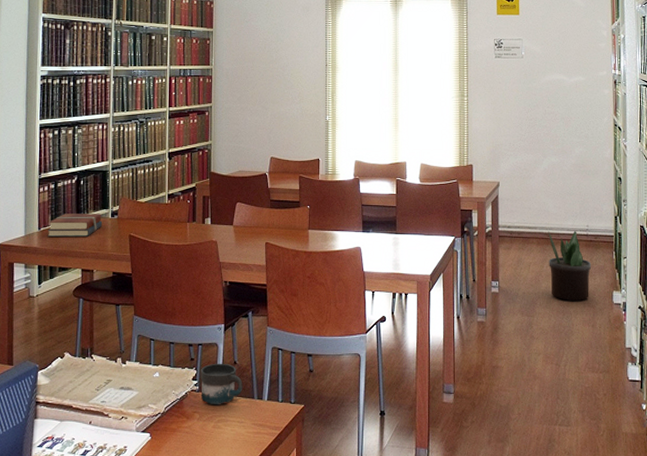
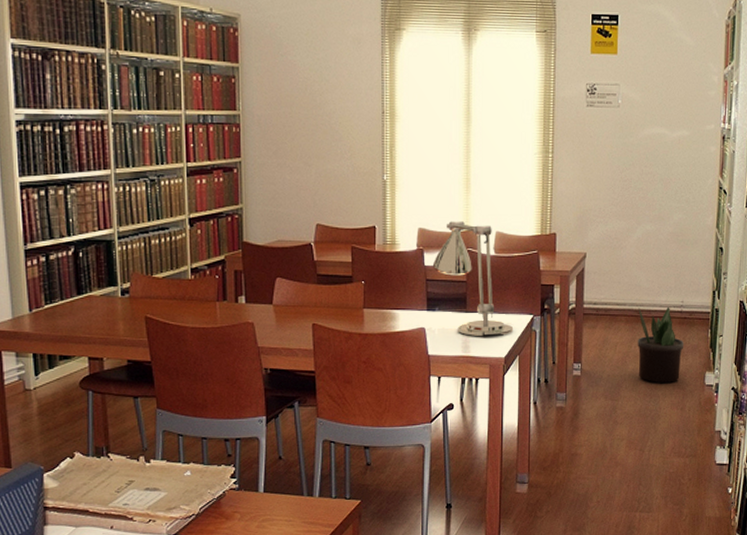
books: present [47,214,103,236] -> none [41,292,111,319]
mug: present [201,363,243,406] -> none [240,458,290,504]
desk lamp: none [367,155,438,257] -> present [432,221,514,338]

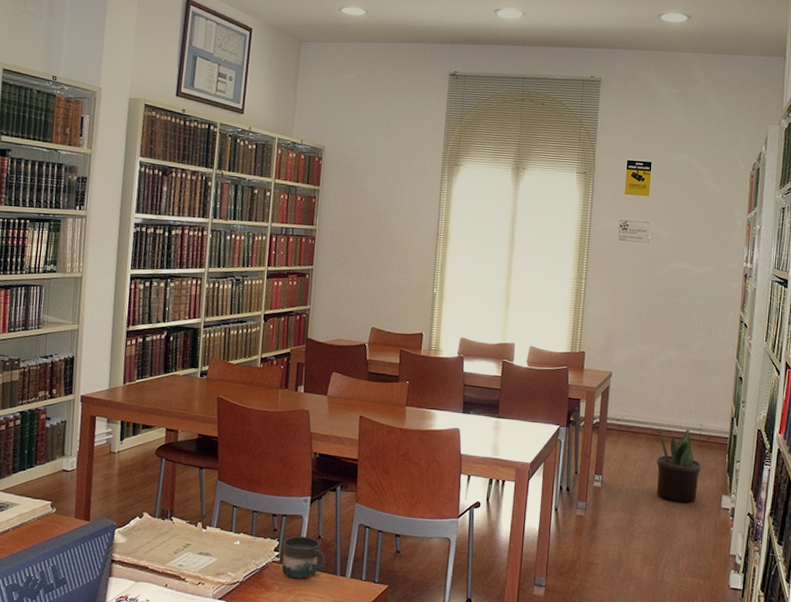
mug: none [240,458,290,504] -> present [282,535,326,579]
desk lamp: present [432,221,514,338] -> none [470,334,541,443]

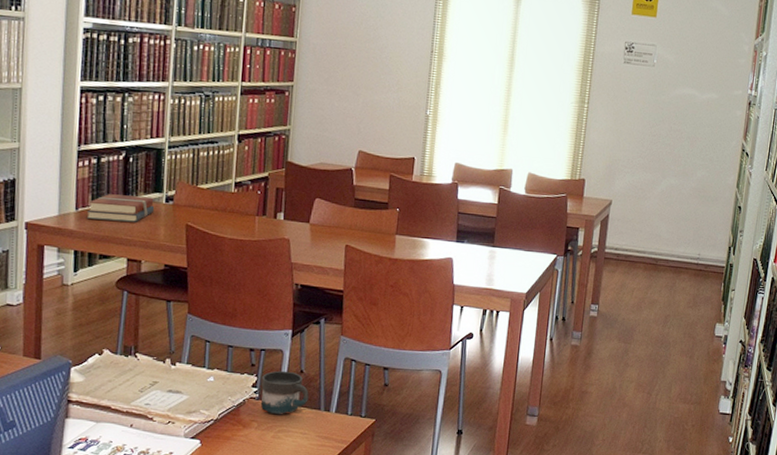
books: none [132,369,191,395] -> present [86,194,155,222]
planter: present [657,427,702,503] -> none [652,257,698,332]

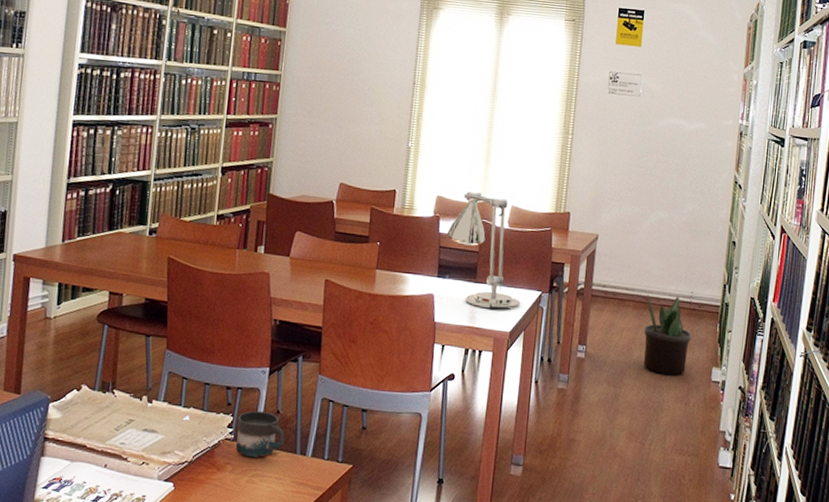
books: present [86,194,155,222] -> none [71,226,138,255]
desk lamp: none [465,159,537,273] -> present [446,191,521,311]
planter: none [652,257,698,332] -> present [644,295,692,376]

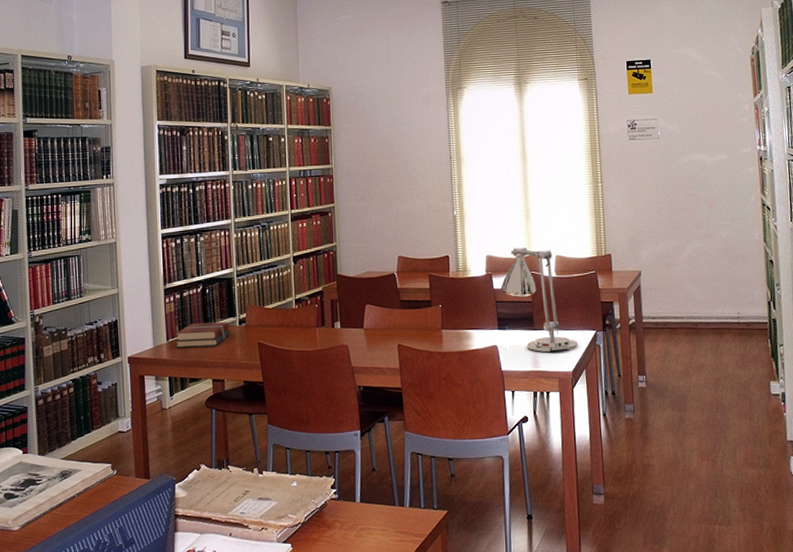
books: none [71,226,138,255] -> present [176,322,231,347]
mug: present [236,410,285,458] -> none [339,470,383,514]
planter: present [644,295,692,376] -> none [696,318,745,394]

